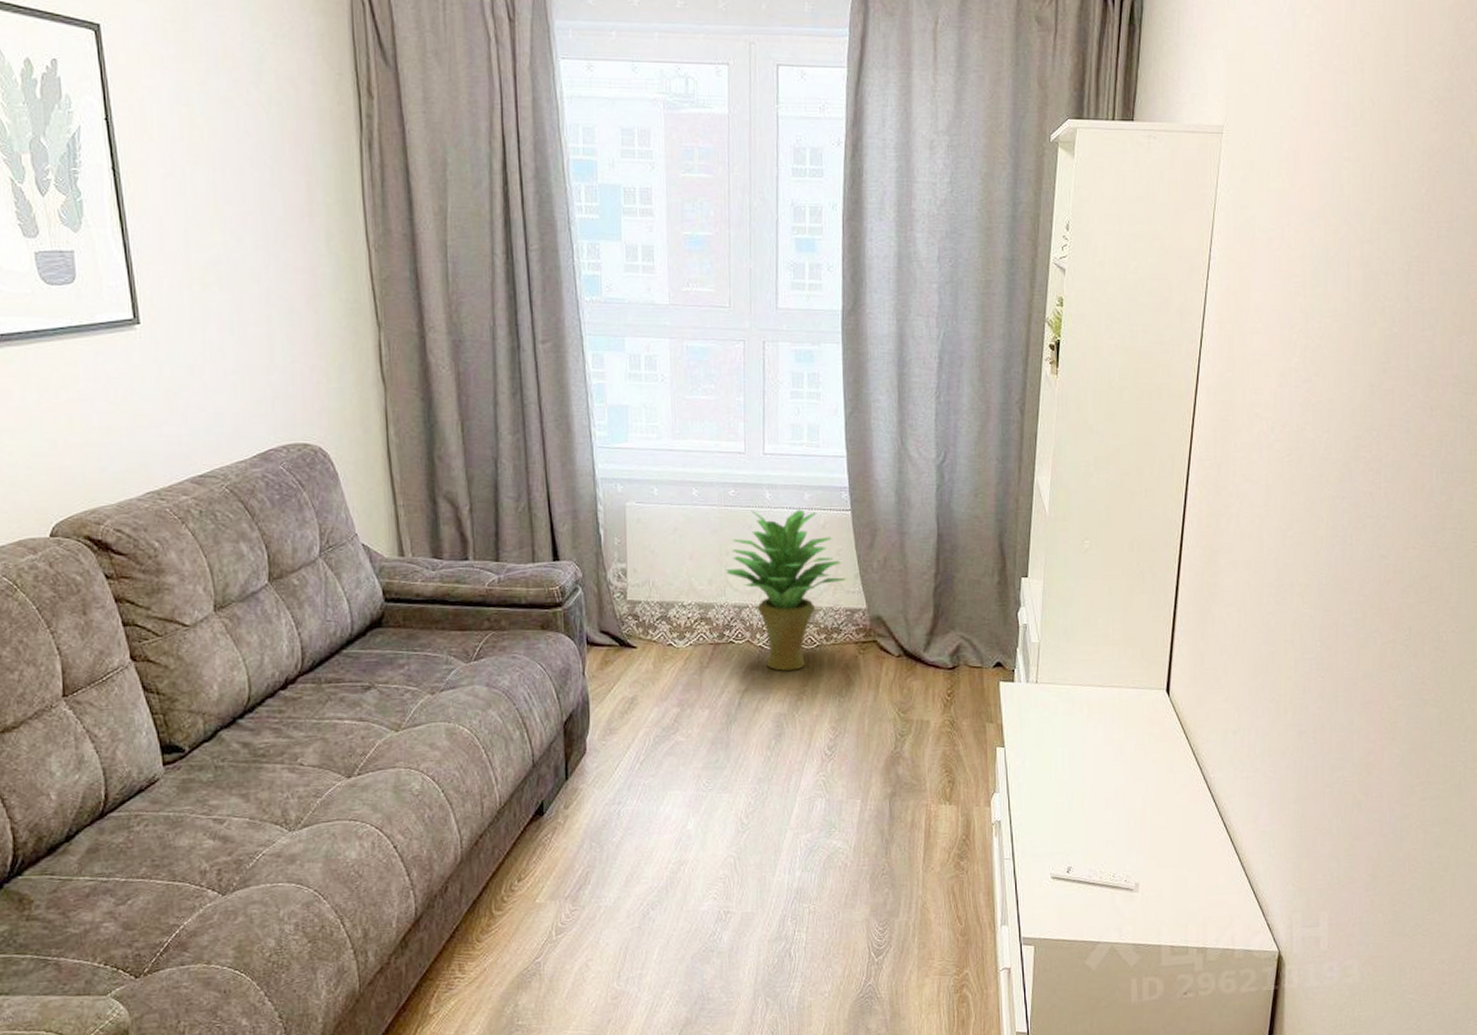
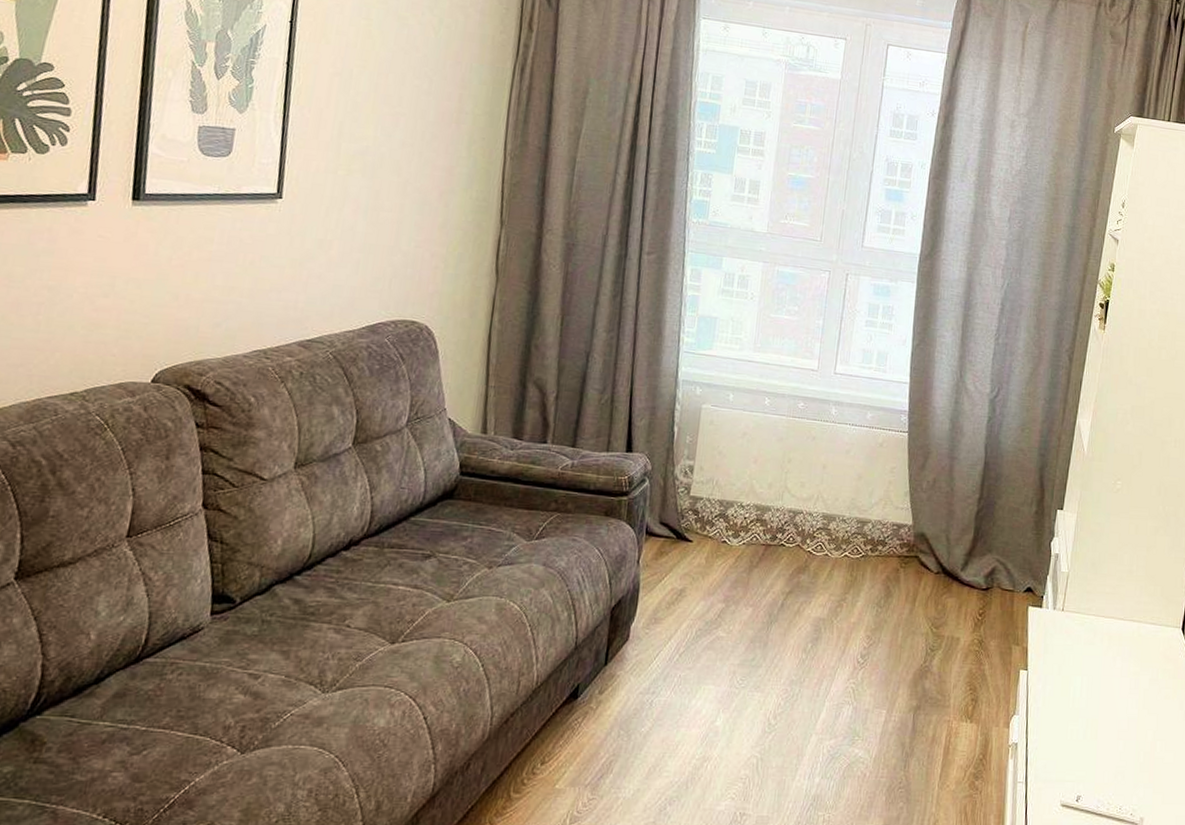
potted plant: present [726,509,846,671] -> none [786,424,896,578]

